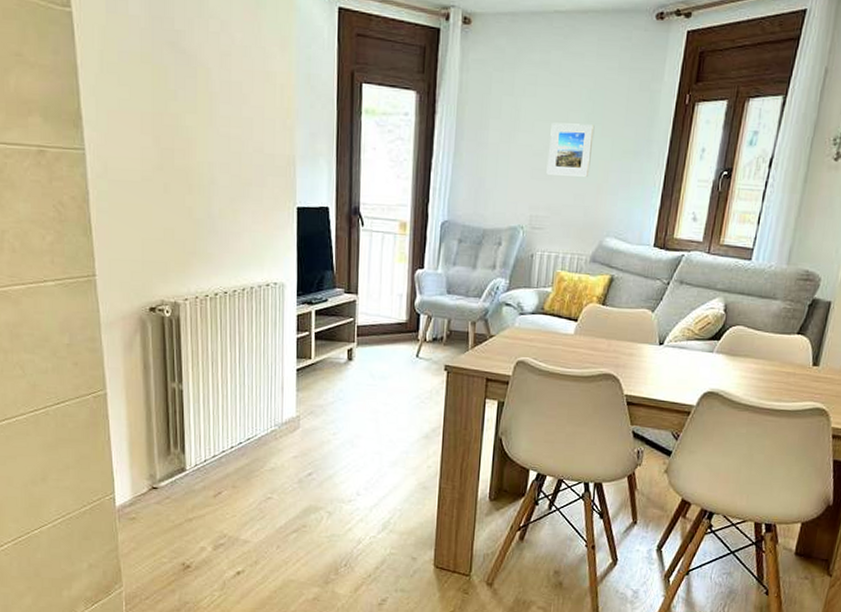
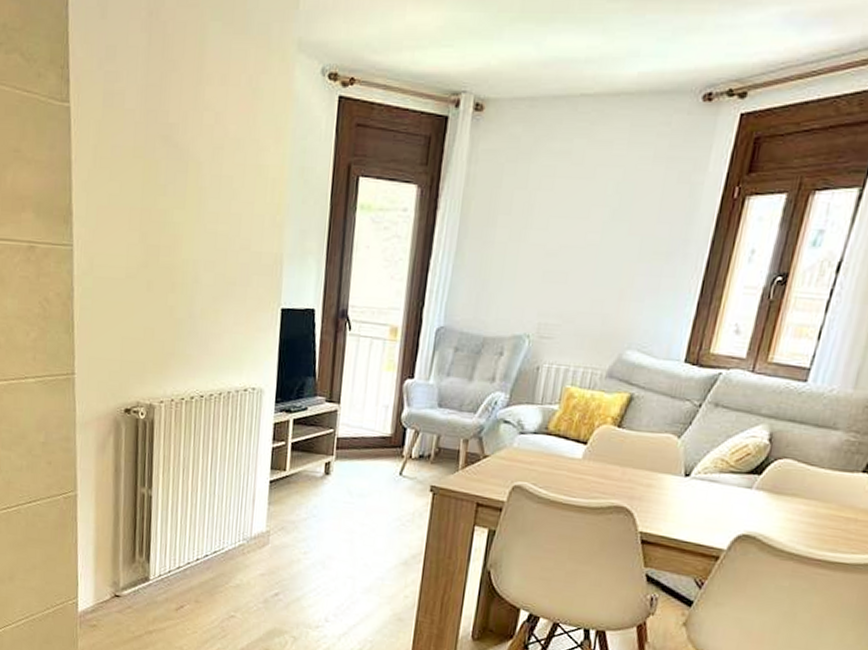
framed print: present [546,122,595,177] -> none [560,219,621,281]

